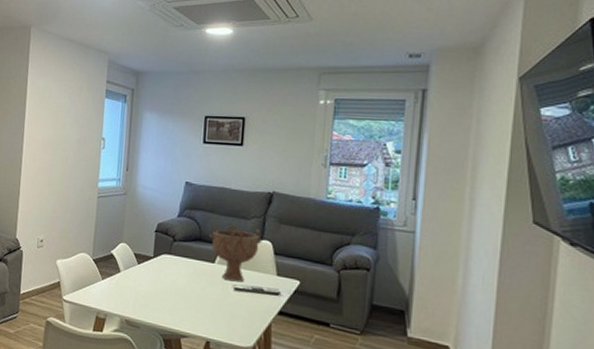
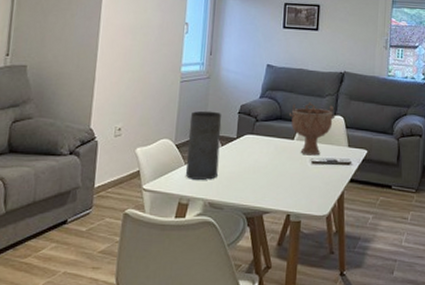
vase: none [102,227,139,297] -> present [185,110,222,180]

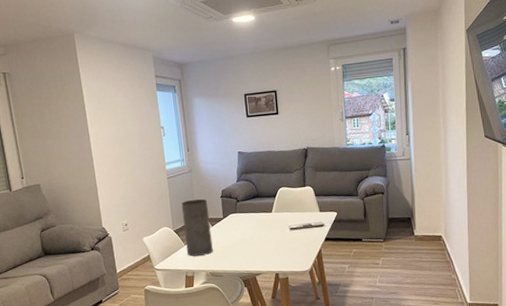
decorative bowl: present [289,102,336,156] -> none [265,178,305,224]

